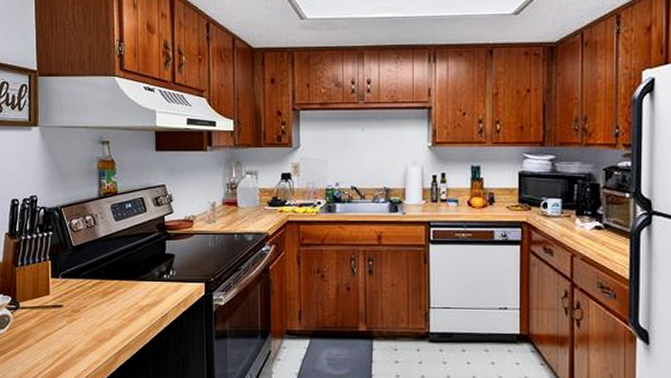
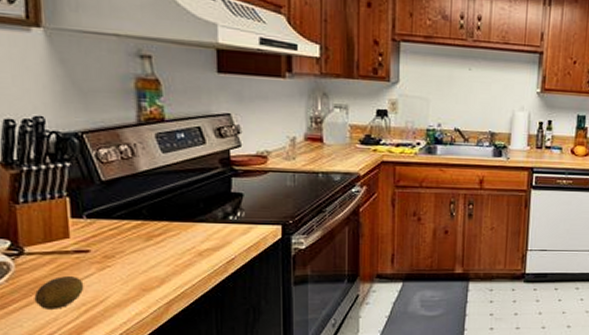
fruit: none [24,328,58,356] -> present [34,276,84,309]

